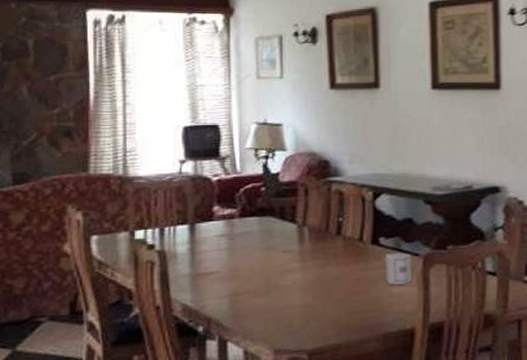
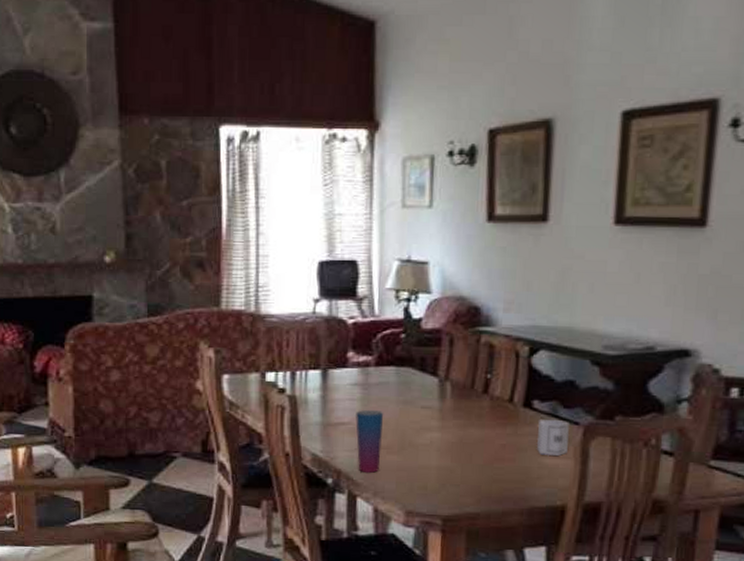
cup: none [223,257,250,317] -> present [356,409,384,473]

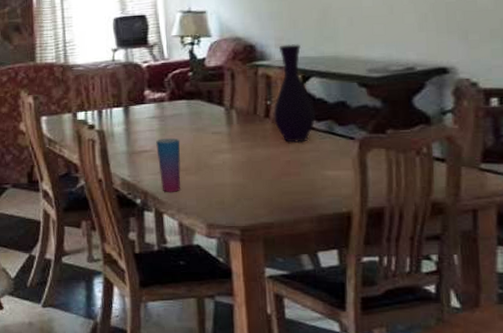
vase: none [492,309,540,424] -> present [273,44,315,143]
cup: present [536,419,569,456] -> none [317,136,347,168]

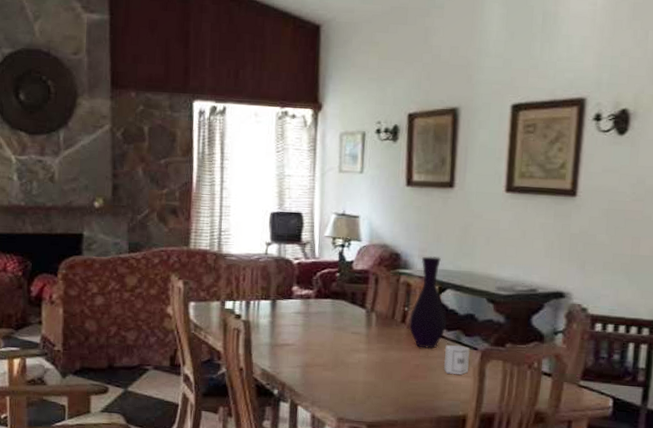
cup: present [156,137,181,192] -> none [298,333,321,386]
cup: none [317,136,347,168] -> present [443,345,470,375]

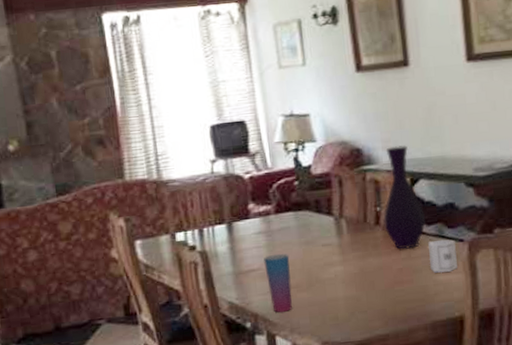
cup: none [298,333,321,386] -> present [264,253,292,313]

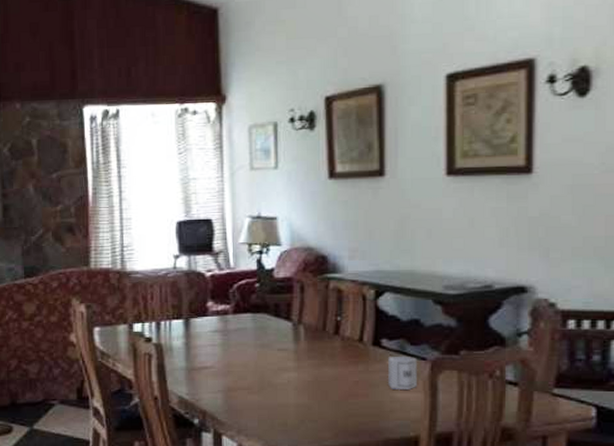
cup: present [264,253,292,313] -> none [217,353,244,412]
vase: present [383,145,426,250] -> none [343,256,387,362]

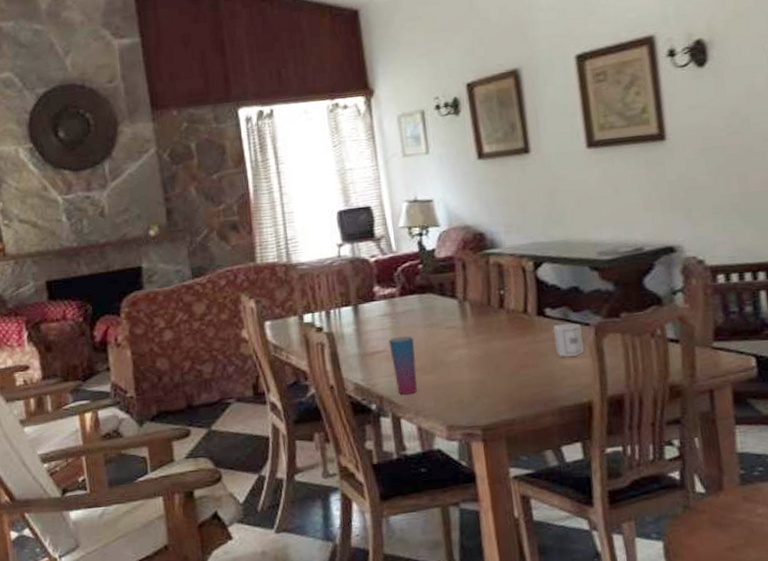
cup: none [217,353,244,412] -> present [389,335,417,395]

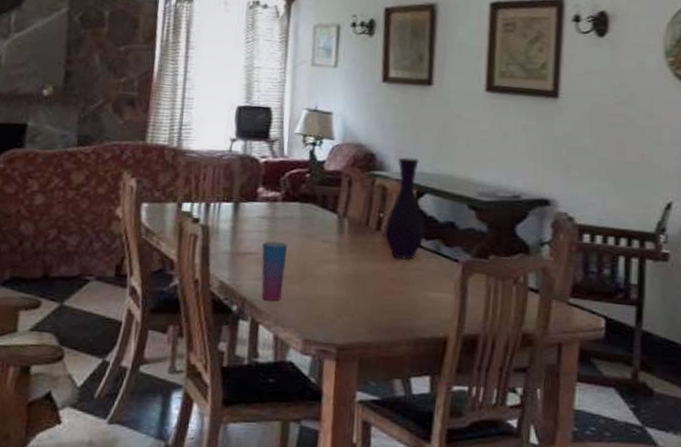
vase: none [507,230,550,333] -> present [384,157,425,260]
cup: present [553,323,584,357] -> none [422,256,450,290]

